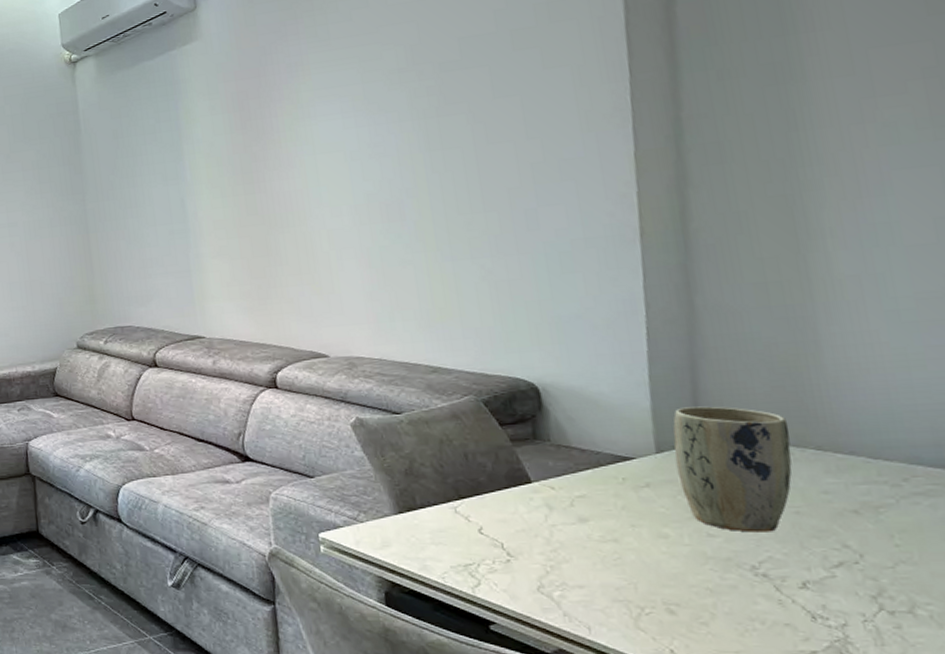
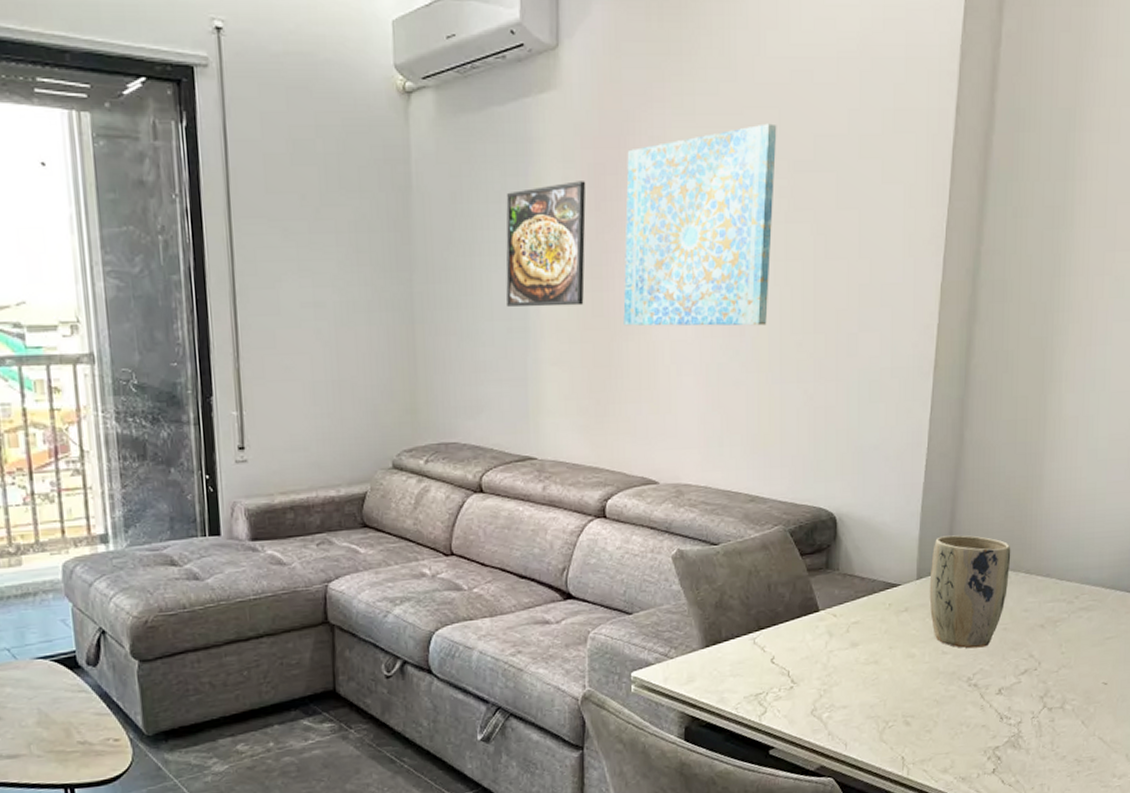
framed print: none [160,107,238,213] -> present [506,181,586,307]
wall art: none [267,35,429,221] -> present [623,123,777,326]

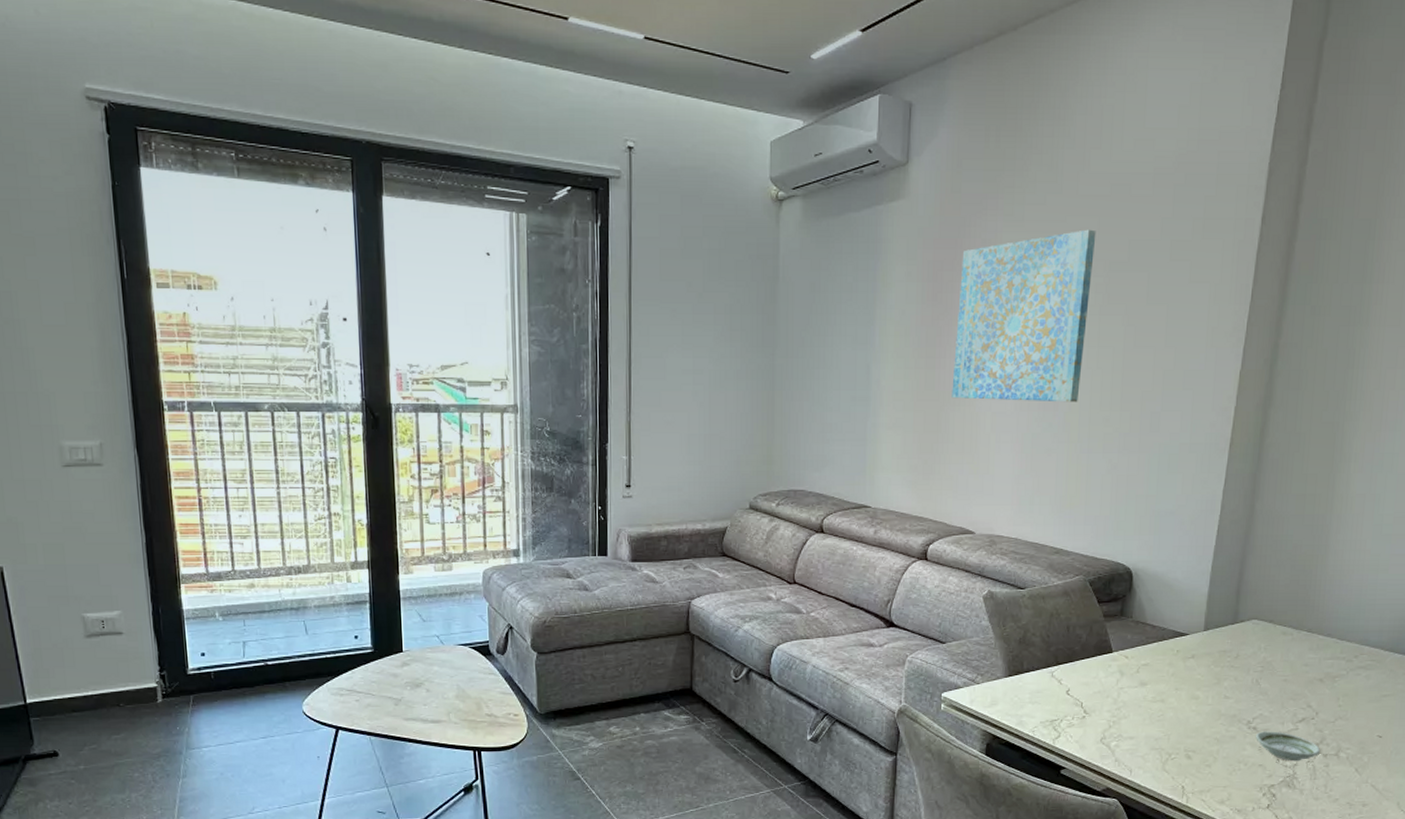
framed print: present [506,181,586,307] -> none [853,275,926,380]
plant pot: present [929,535,1011,649] -> none [1215,594,1295,695]
saucer: none [976,686,1046,719] -> present [1255,731,1321,761]

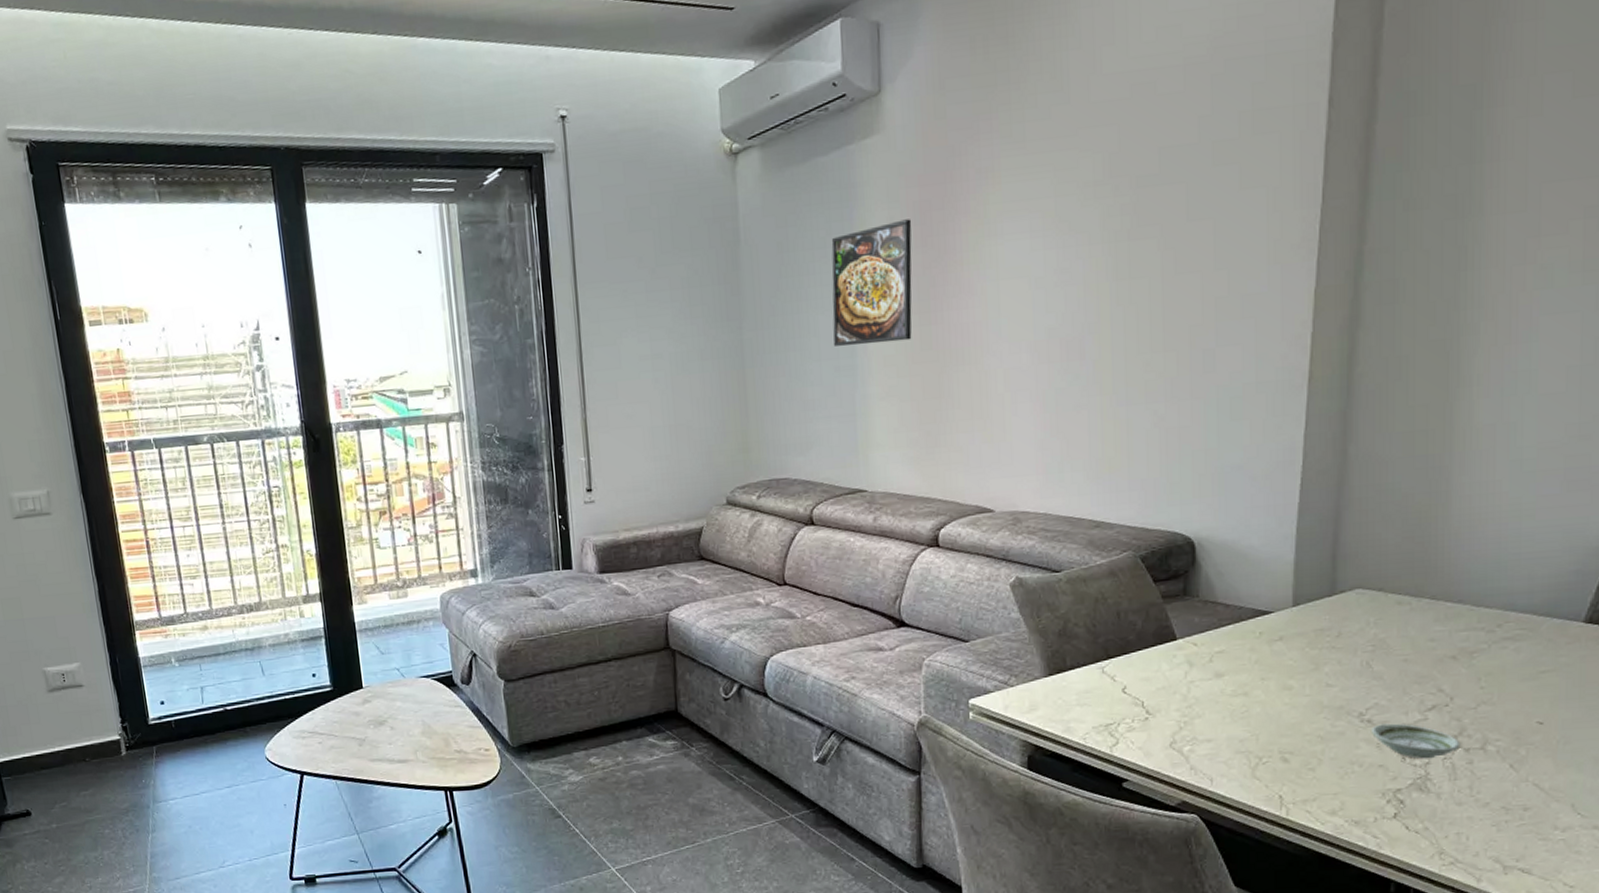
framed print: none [853,275,926,380] -> present [831,219,912,346]
wall art: present [952,229,1096,402] -> none [953,141,1117,357]

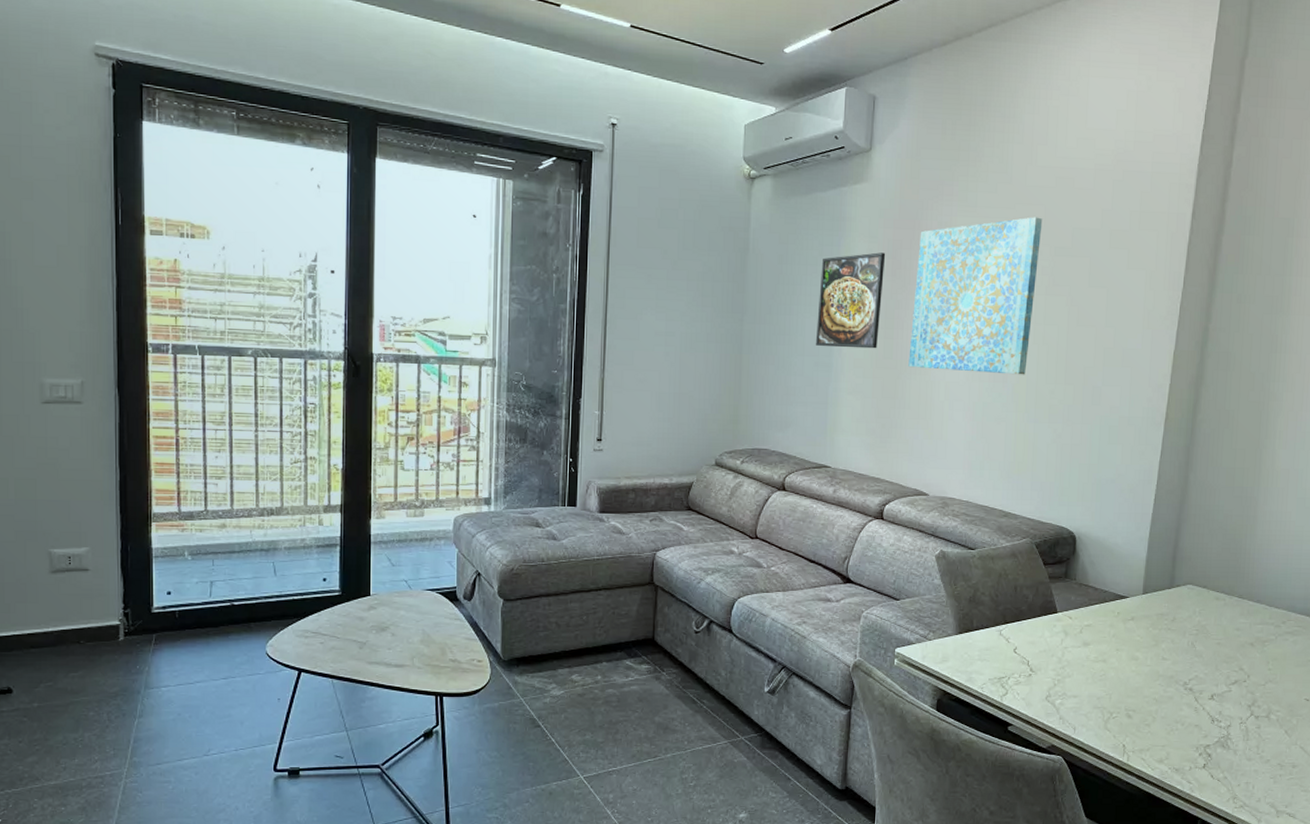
wall art: none [953,141,1117,357] -> present [908,217,1043,375]
saucer: present [1370,723,1461,759] -> none [1191,692,1253,722]

